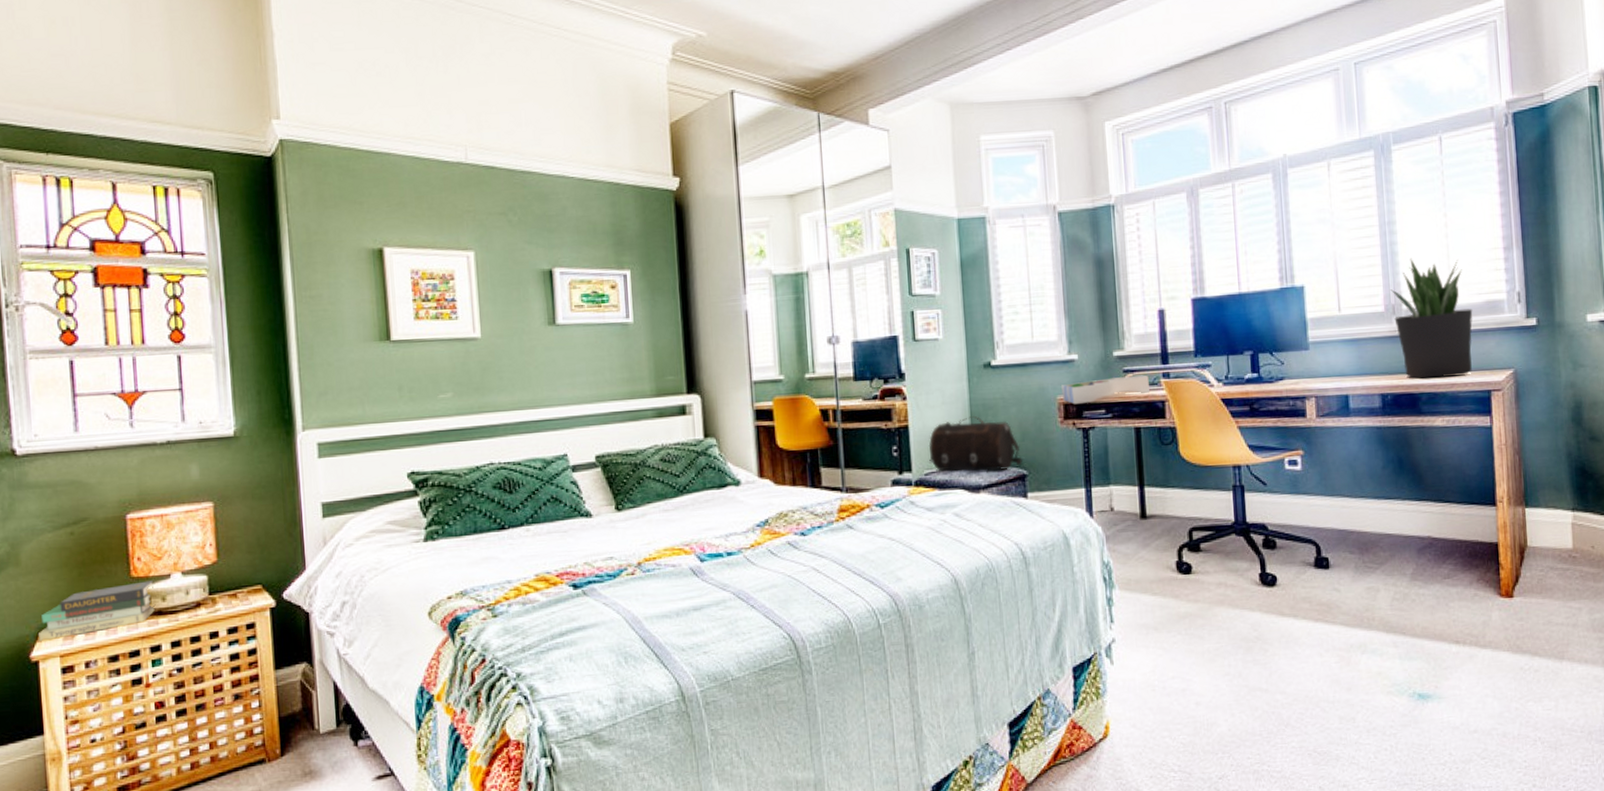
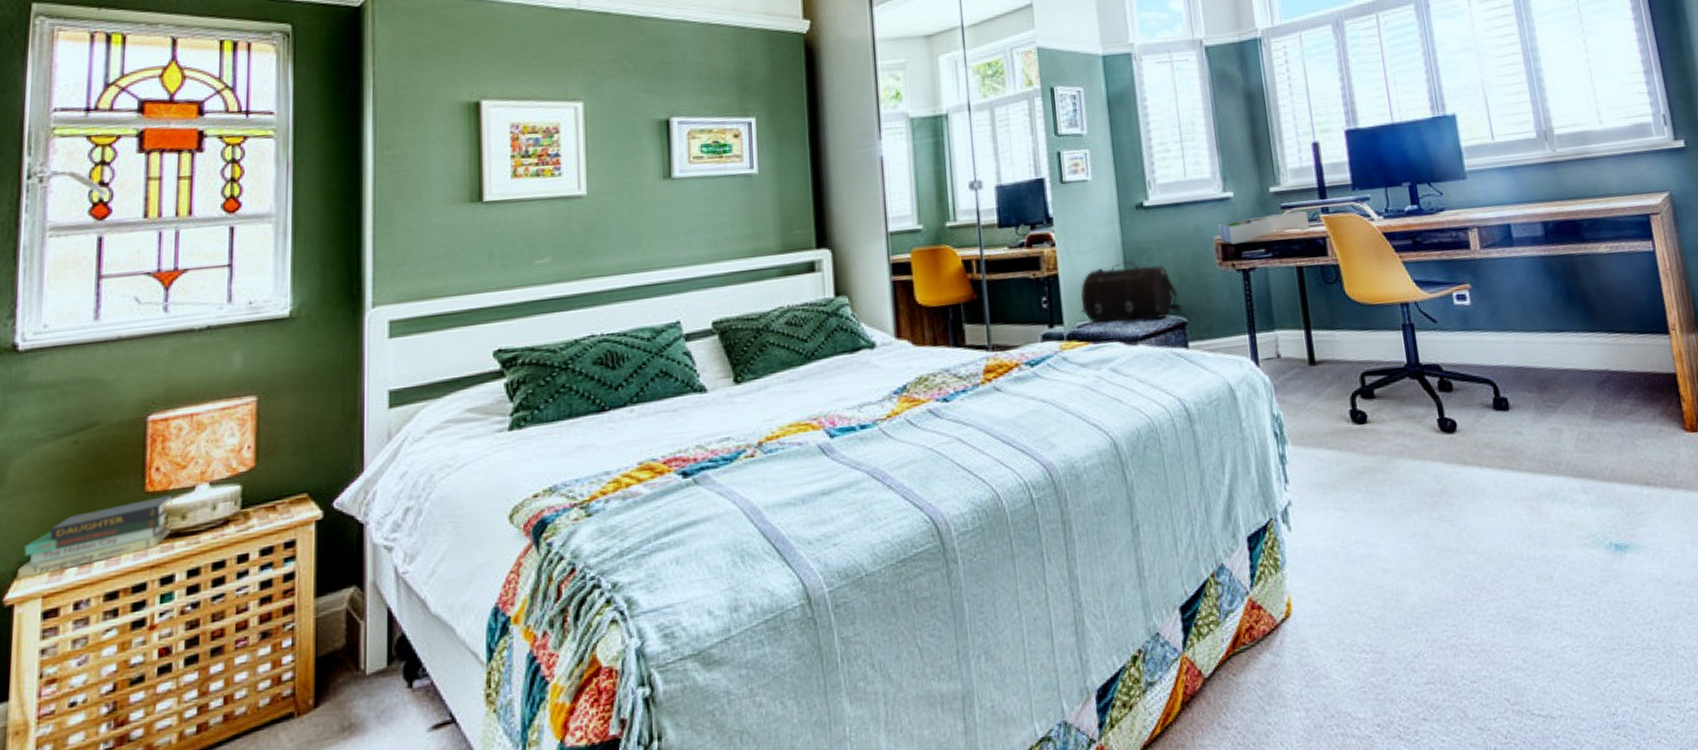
planter: present [1390,258,1473,380] -> none [1540,84,1629,206]

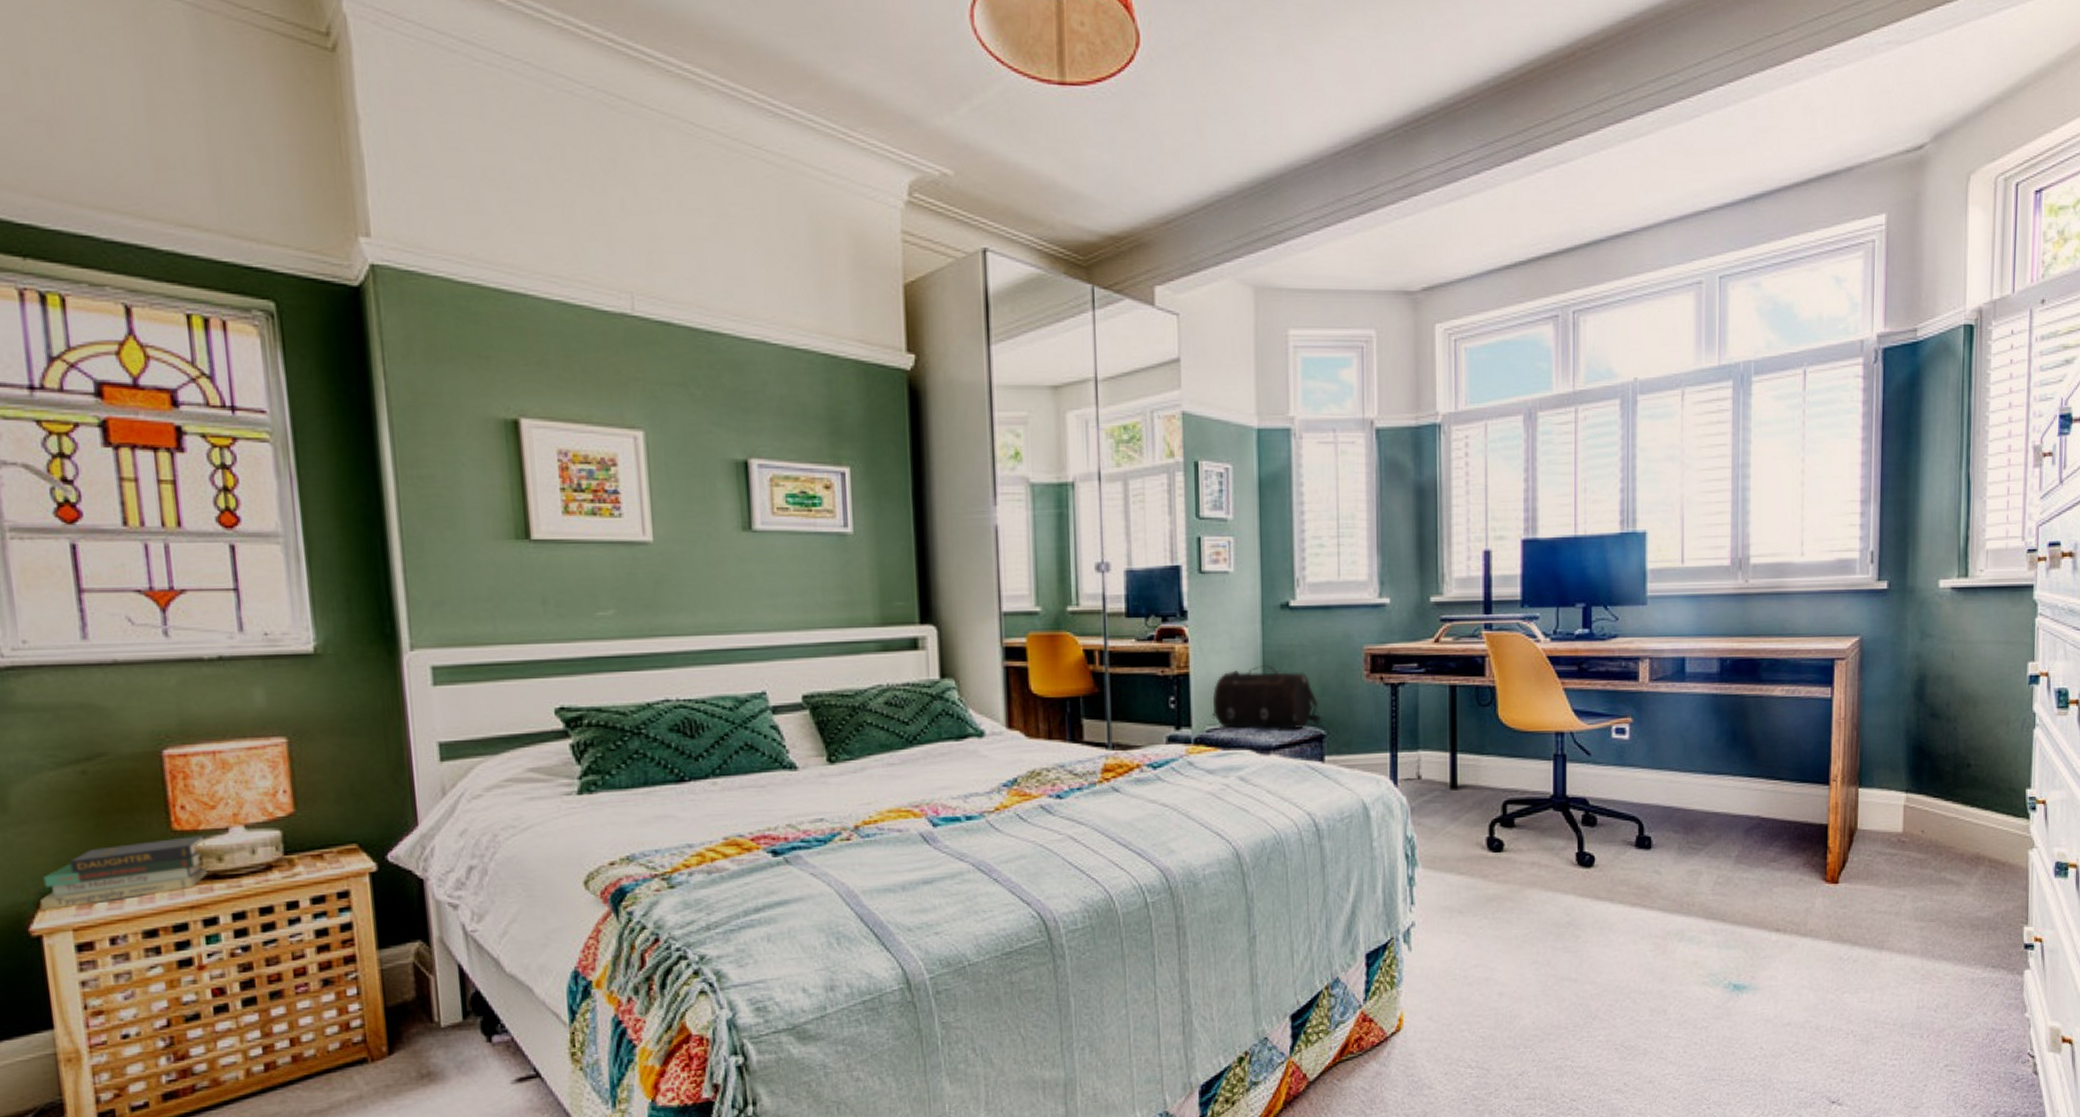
desk organizer: present [1218,210,1310,245] -> none [1369,625,1470,656]

